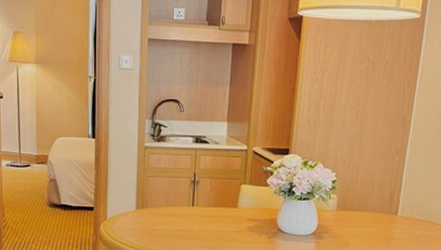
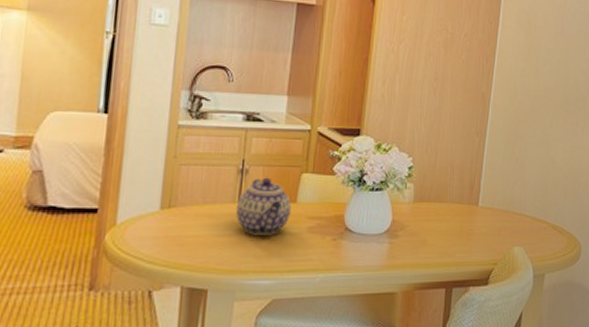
teapot: none [190,187,233,232] -> present [235,177,291,235]

